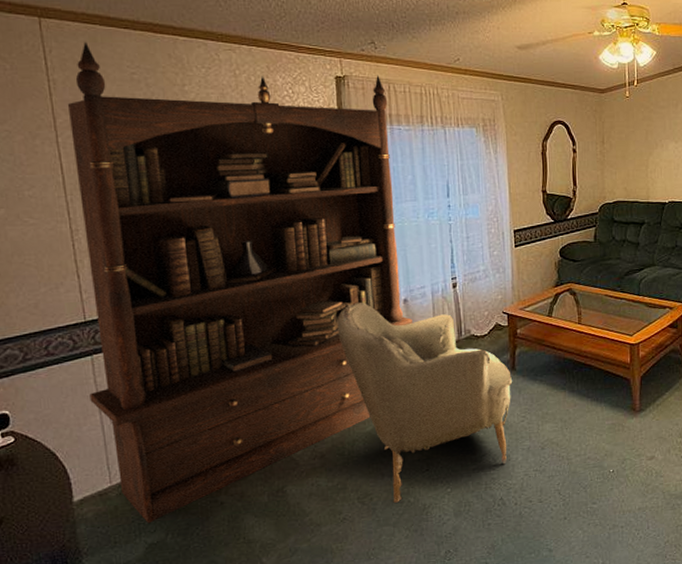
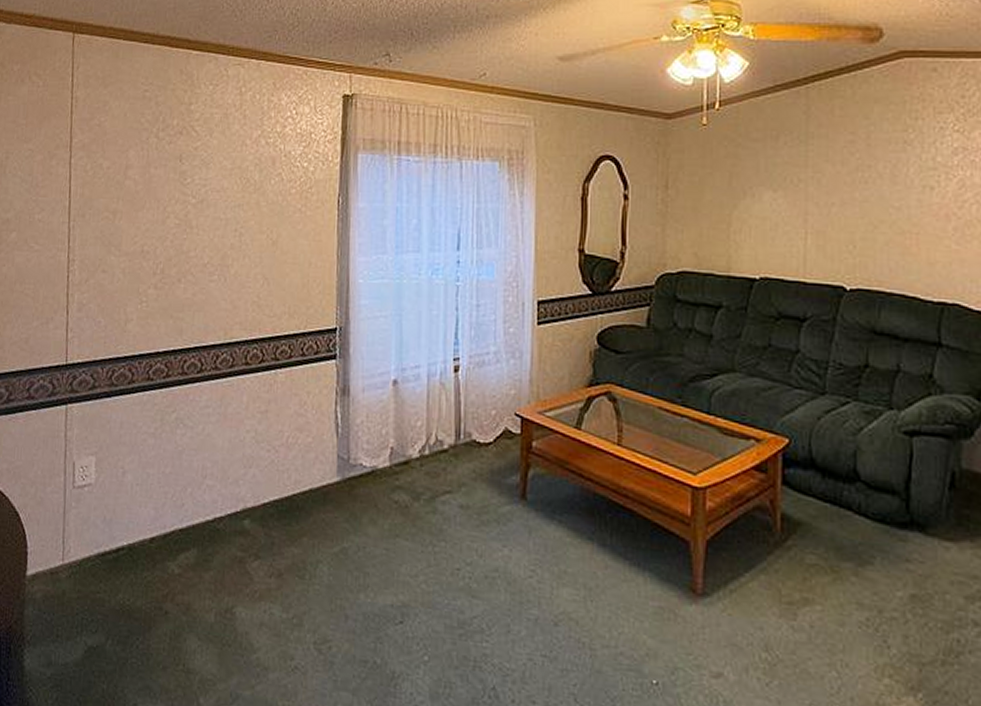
bookcase: present [67,41,412,524] -> none [58,57,401,621]
armchair: present [337,303,513,503] -> none [313,378,522,661]

